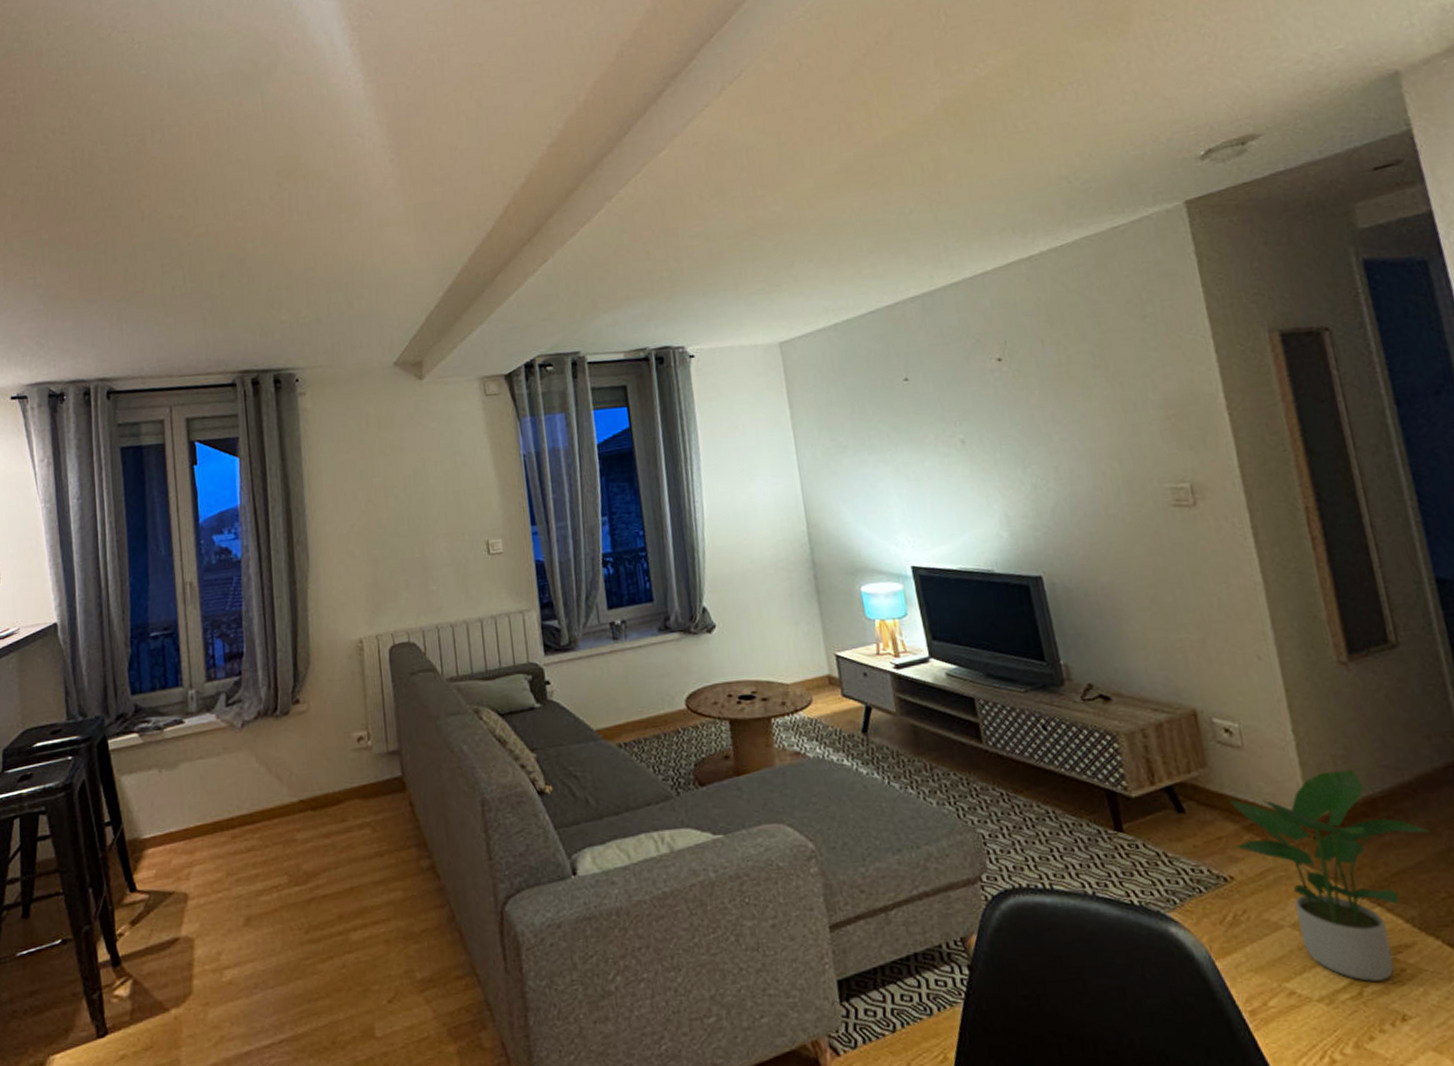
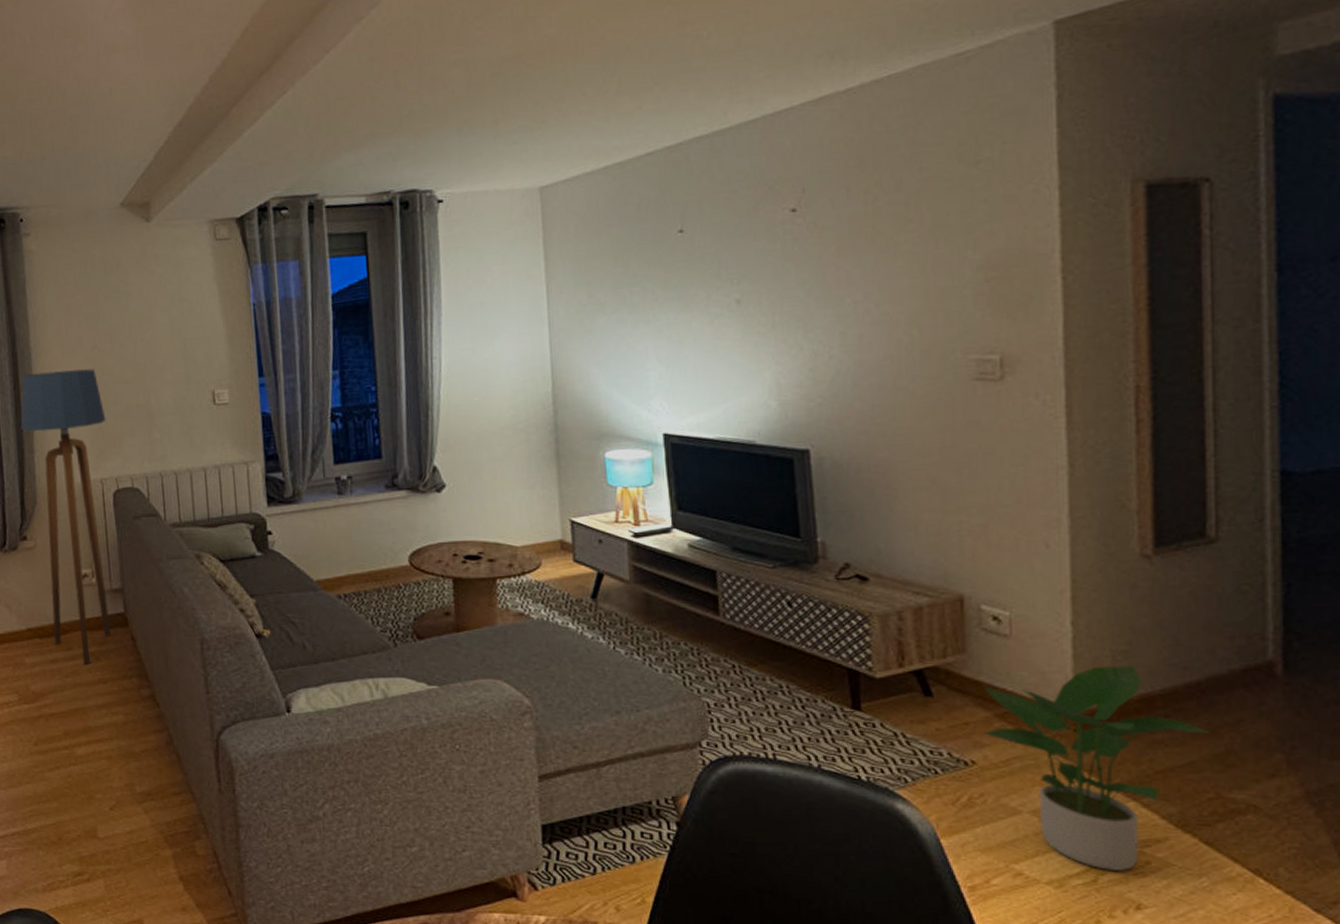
floor lamp: none [294,523,389,837] -> present [20,368,112,665]

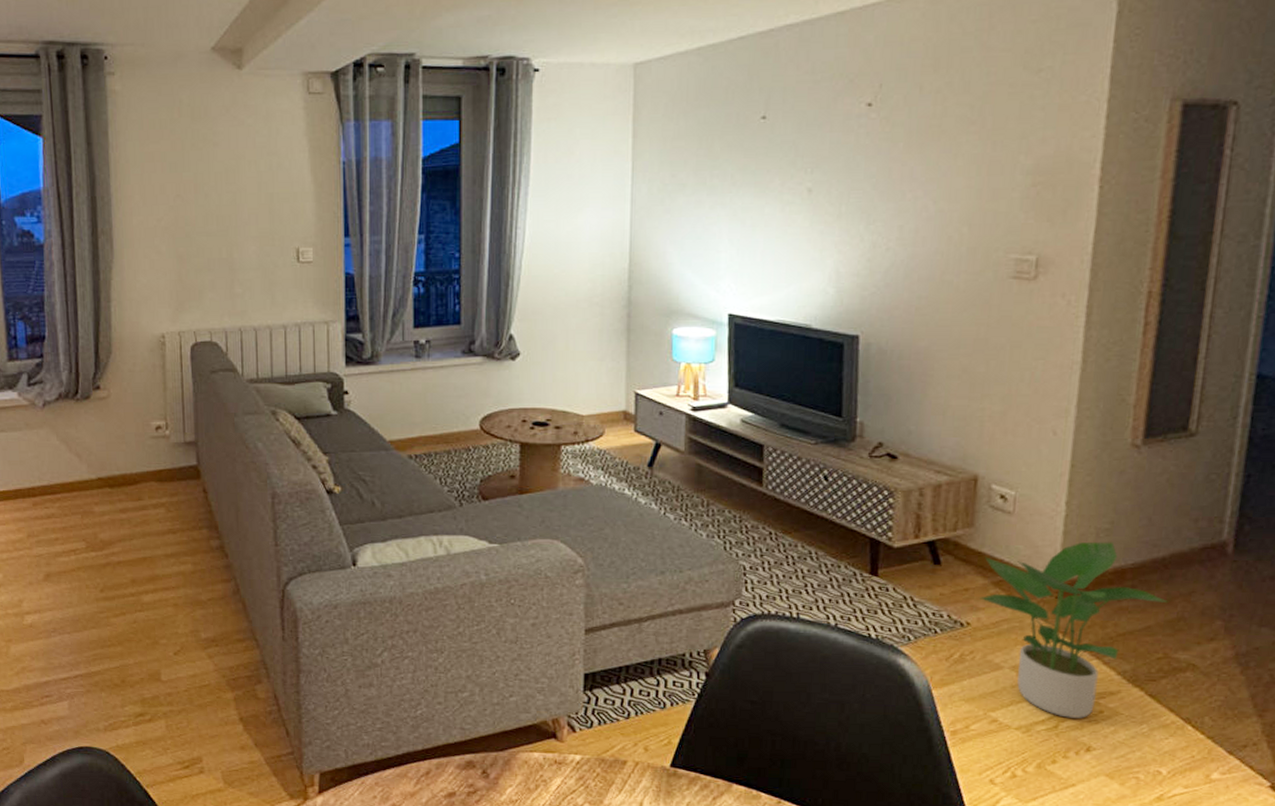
floor lamp: present [20,368,112,665] -> none [97,218,187,515]

